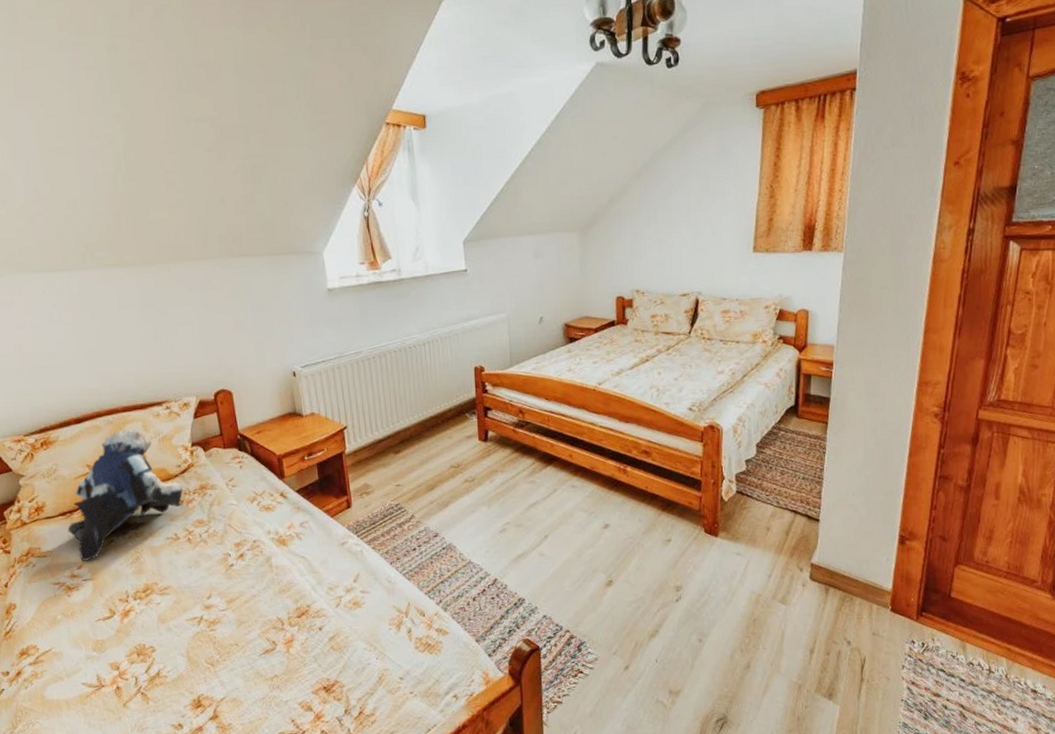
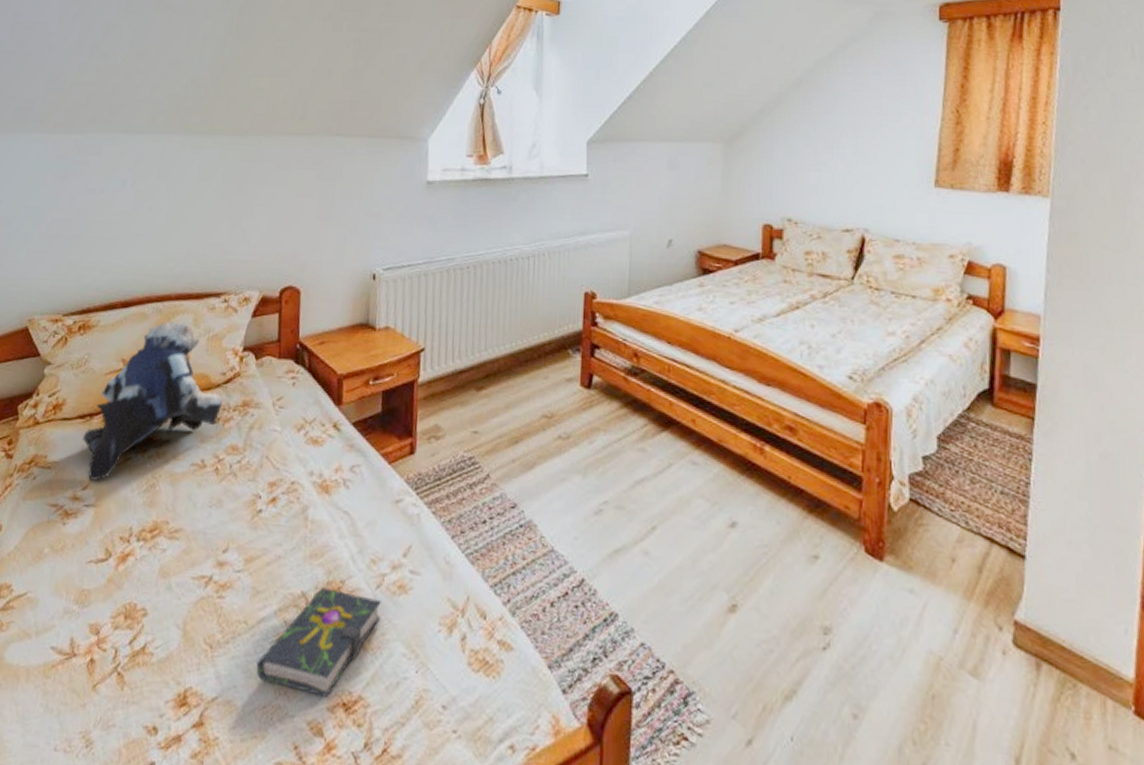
book: none [251,612,343,685] -> present [256,587,381,697]

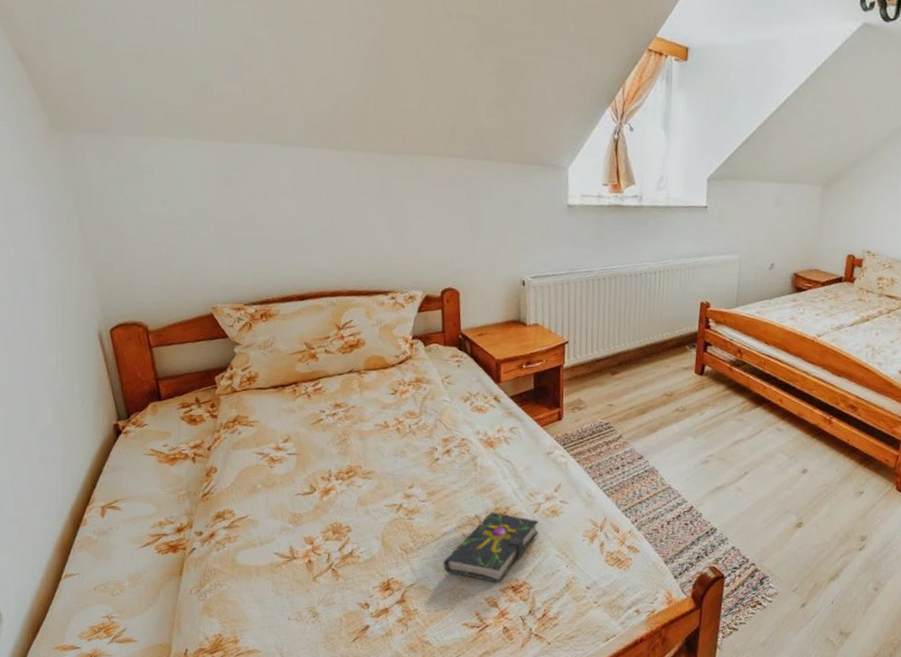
teddy bear: present [82,321,223,481] -> none [278,313,399,436]

